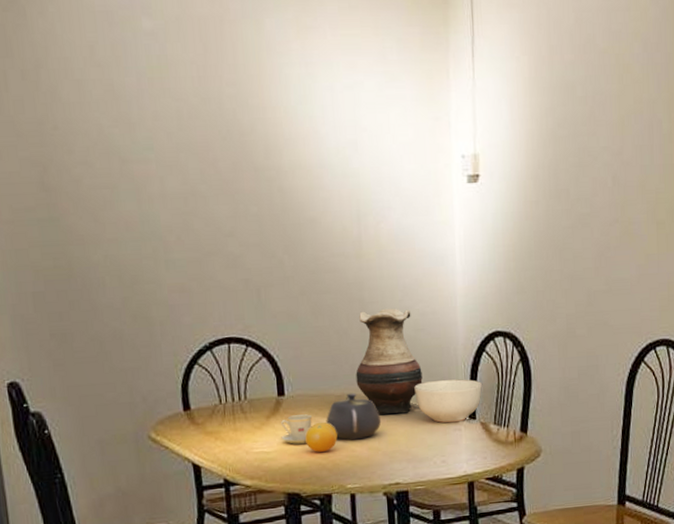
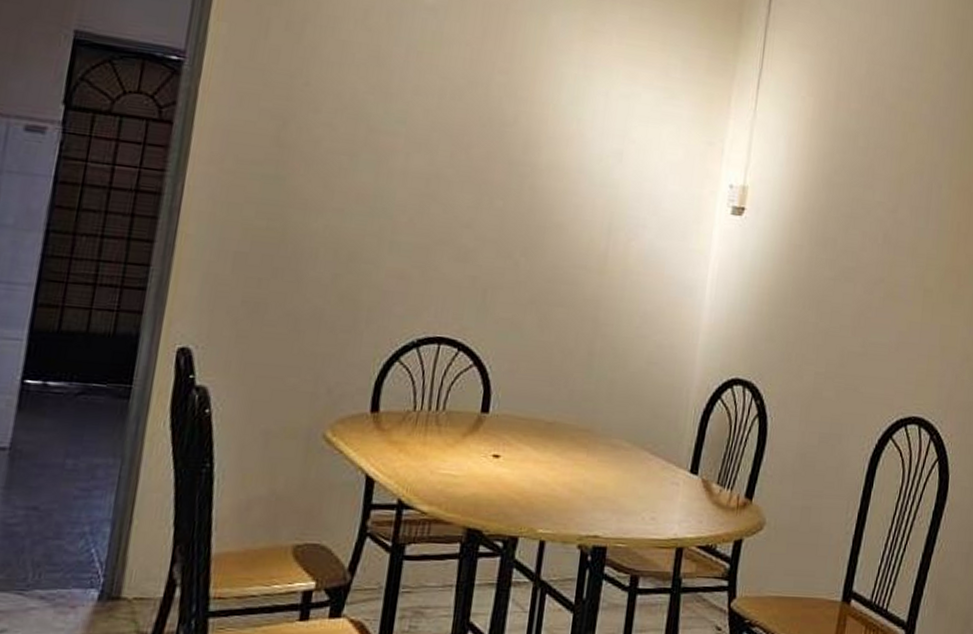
teacup: present [281,414,312,444] -> none [474,437,514,472]
fruit: present [305,422,338,452] -> none [501,449,539,485]
teapot: present [326,393,382,440] -> none [529,422,592,477]
vase: present [356,308,423,416] -> none [572,332,648,456]
bowl: present [414,379,483,423] -> none [634,422,712,475]

